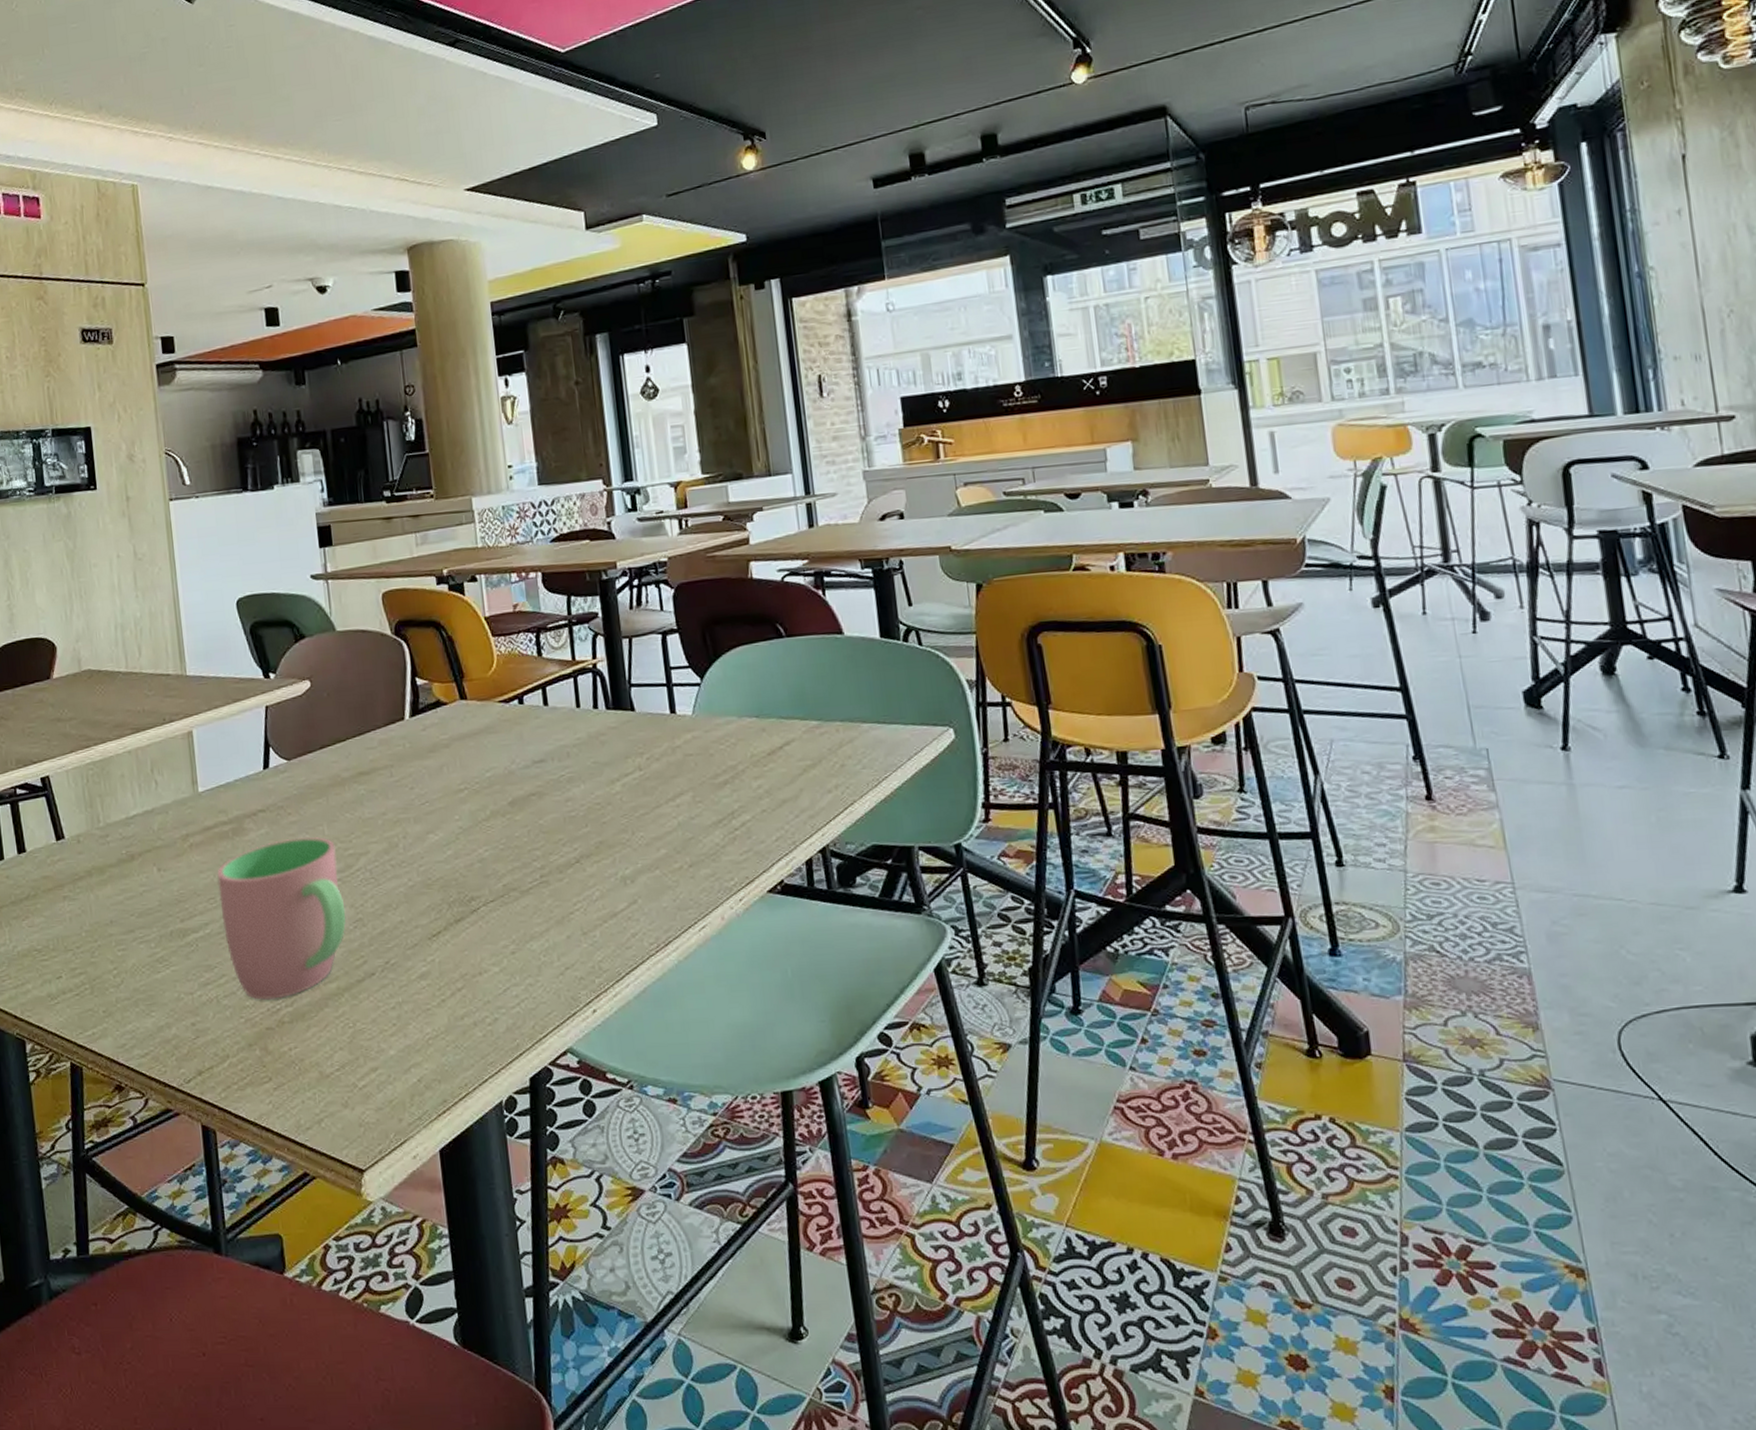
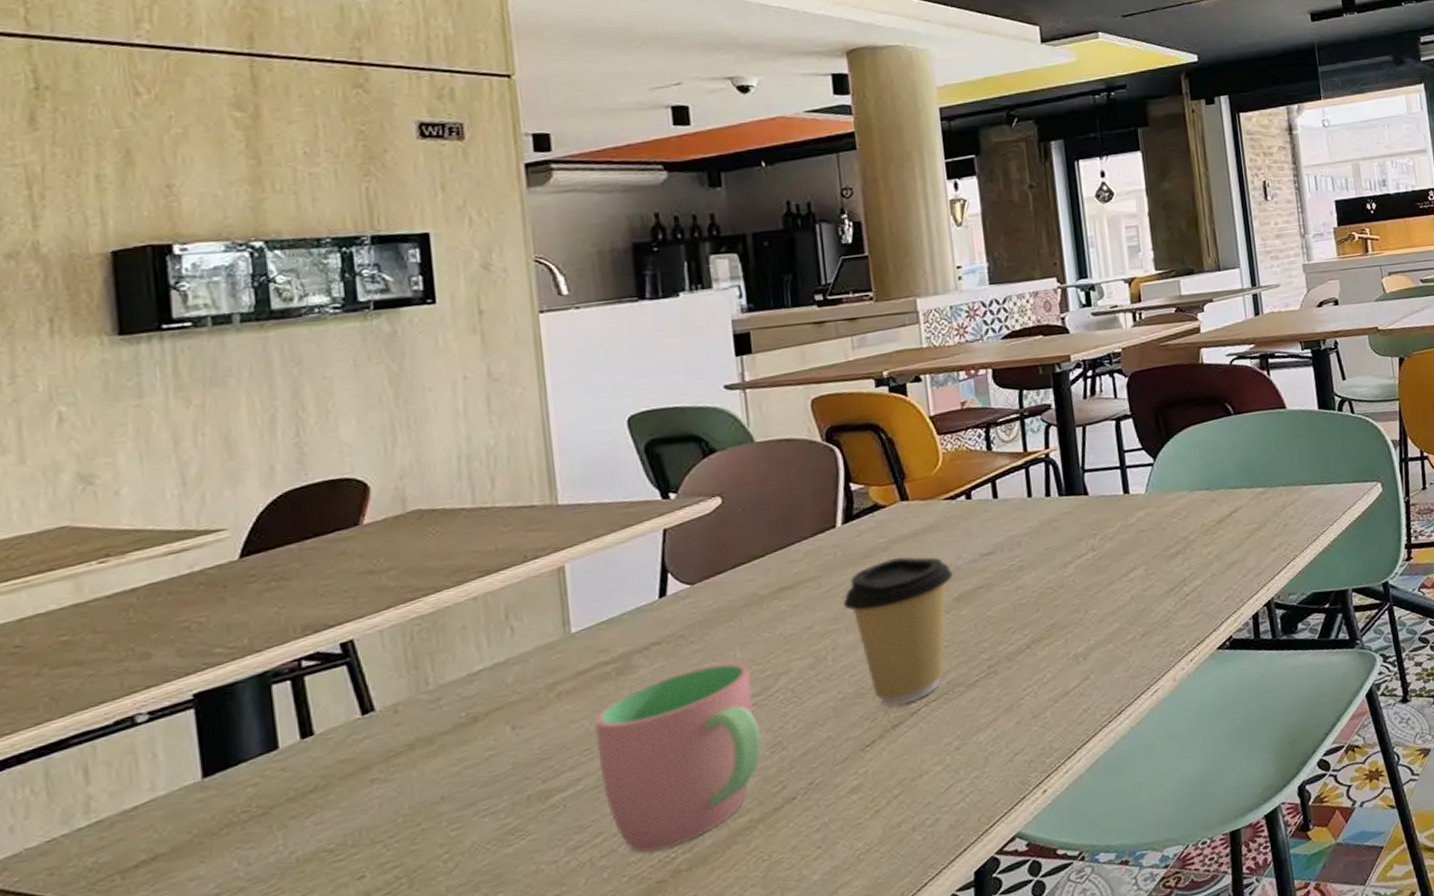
coffee cup: none [412,755,508,902] -> present [843,557,954,708]

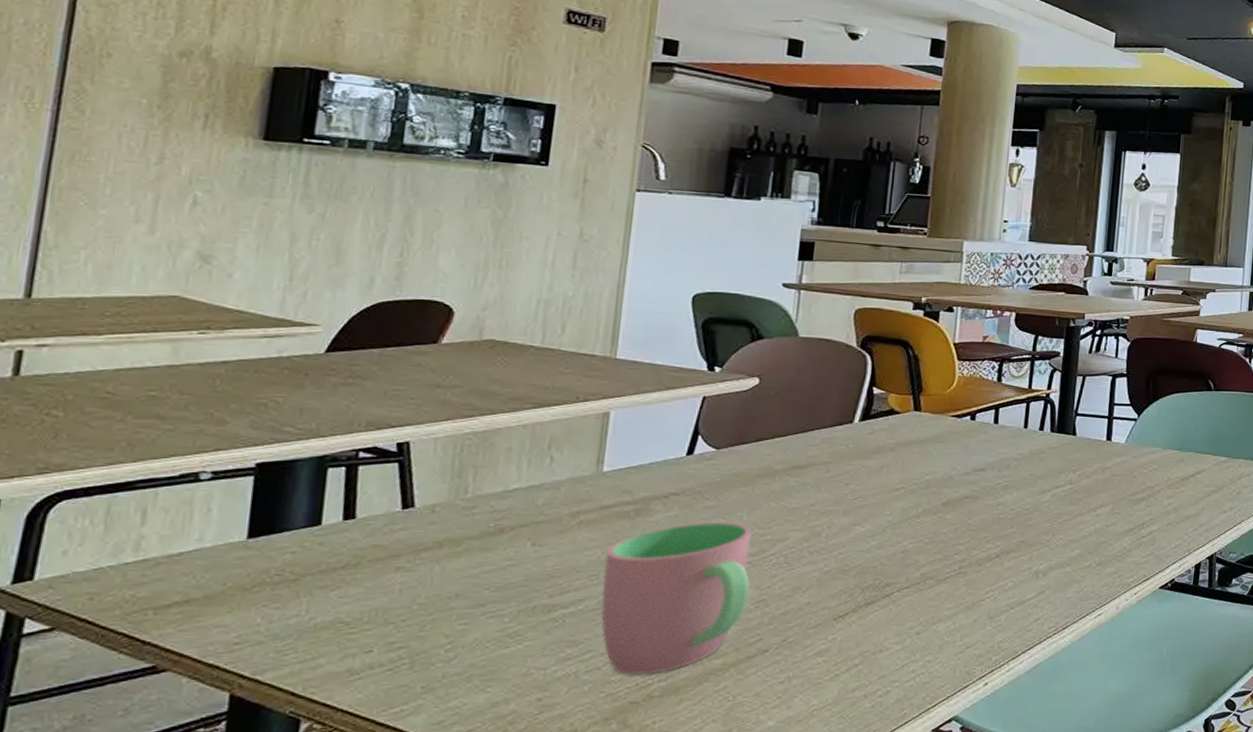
coffee cup: present [843,557,954,708] -> none [845,459,946,587]

